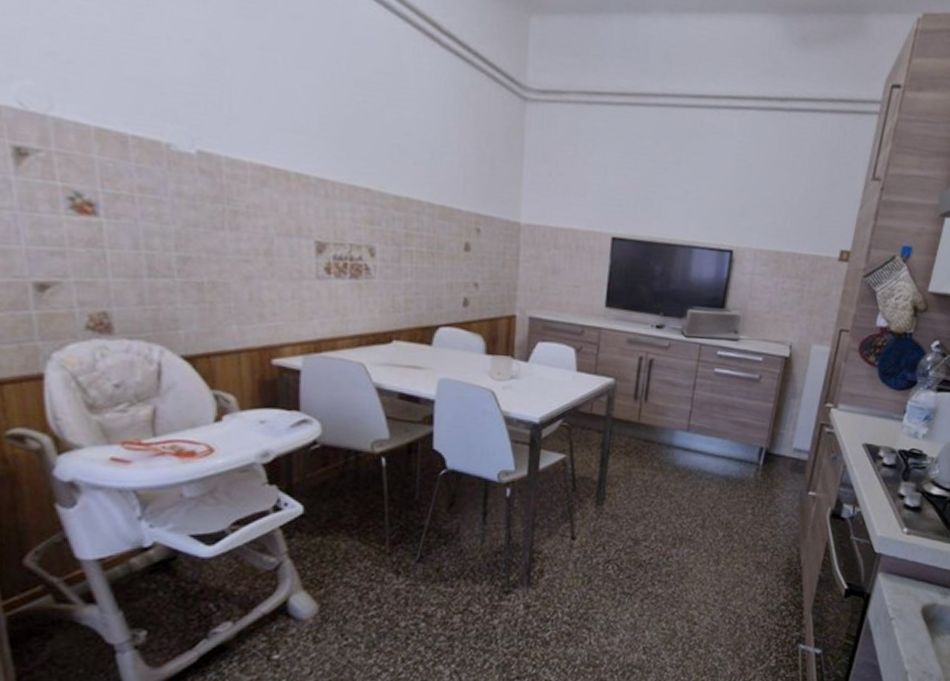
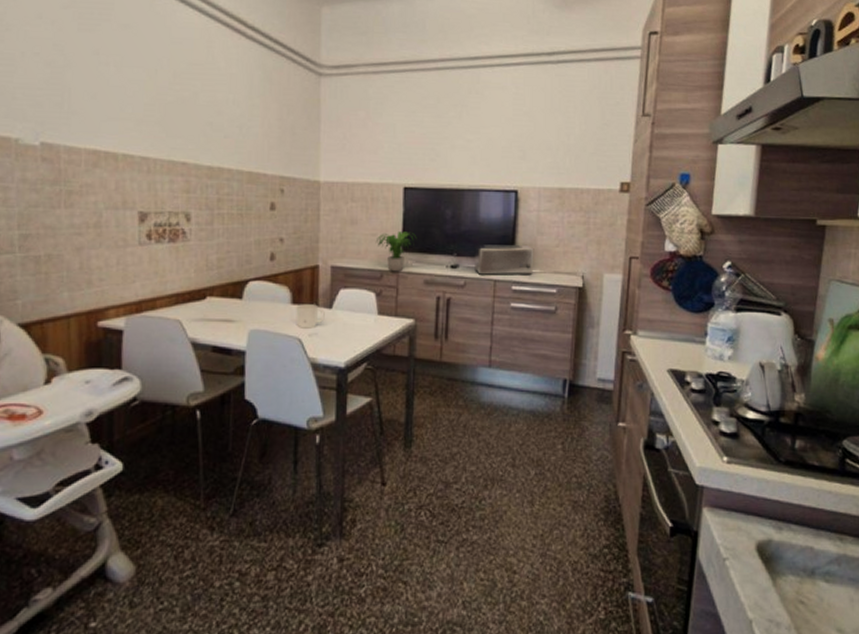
potted plant: none [578,285,623,328] -> present [375,231,417,272]

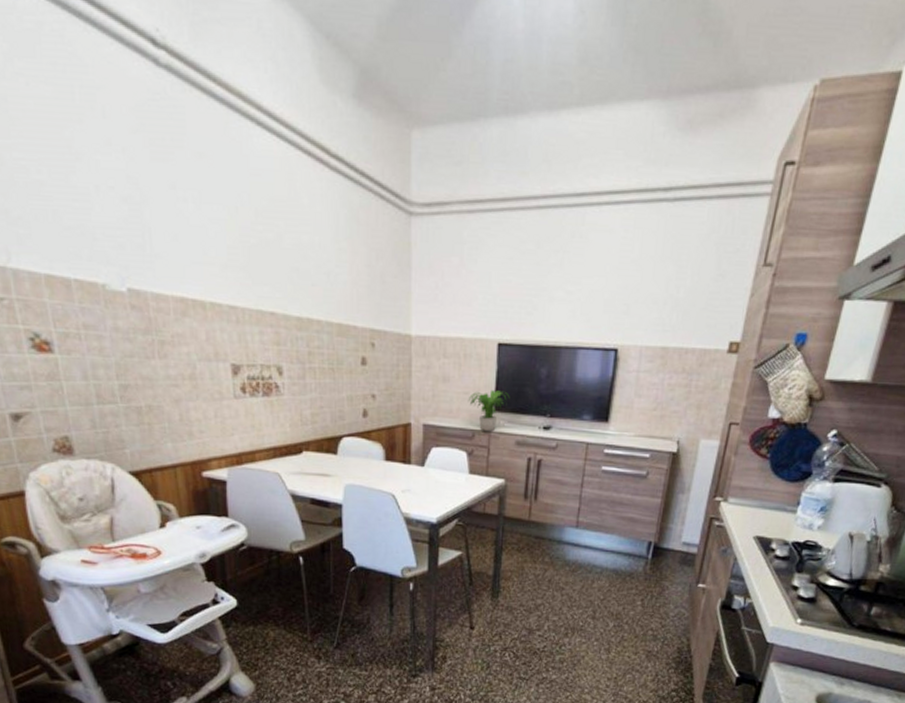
mug: present [296,304,325,329] -> none [389,461,417,485]
toaster: present [474,244,534,276] -> none [567,405,630,440]

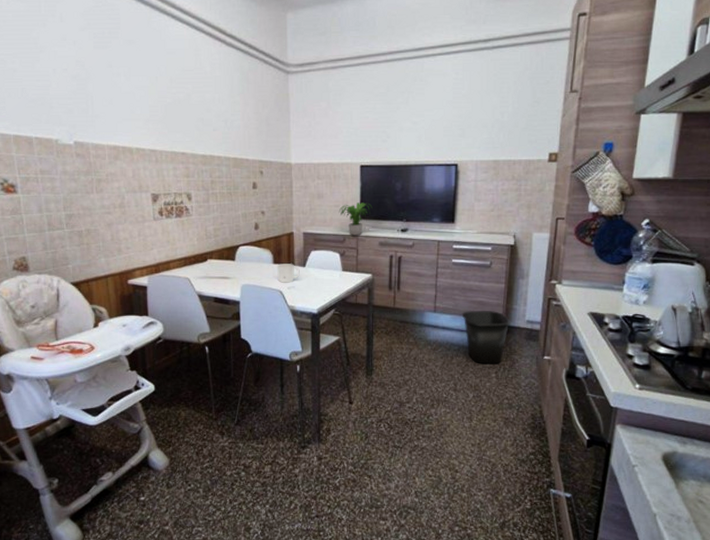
mug: none [389,461,417,485] -> present [277,264,300,283]
waste bin: none [608,527,665,591] -> present [461,310,511,364]

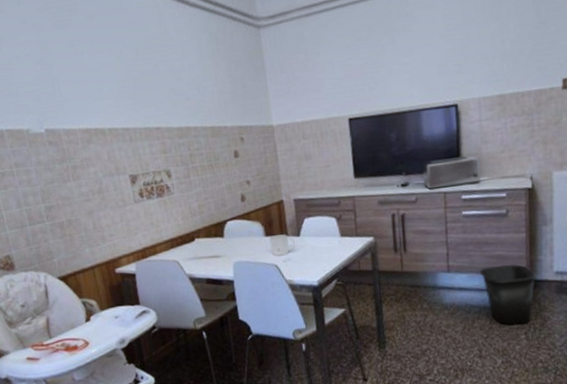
potted plant: present [338,202,373,236] -> none [329,159,367,197]
toaster: none [421,210,472,238] -> present [422,154,481,191]

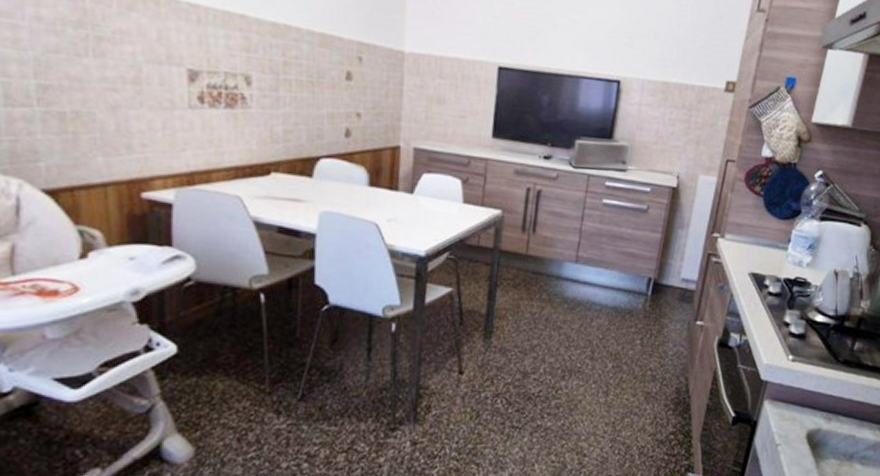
mug: present [269,234,295,256] -> none [373,187,405,214]
waste bin: present [479,264,537,326] -> none [608,263,664,329]

